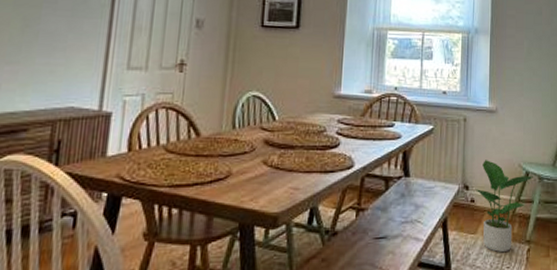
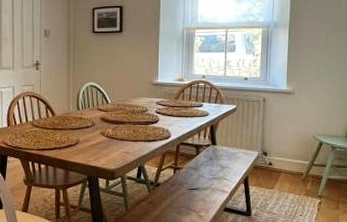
potted plant: present [475,160,533,253] -> none [272,132,326,204]

